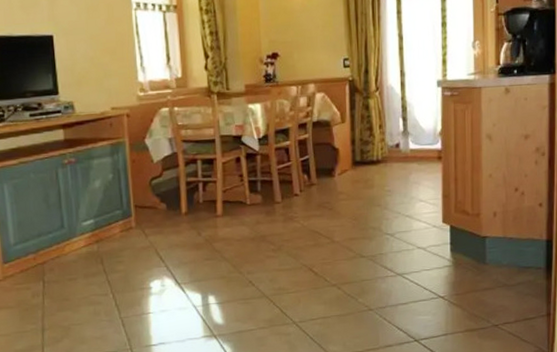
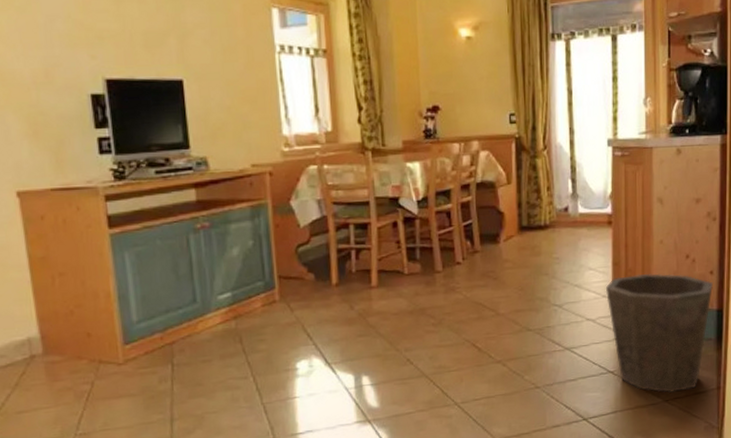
waste bin: none [435,205,542,318] -> present [605,273,713,393]

